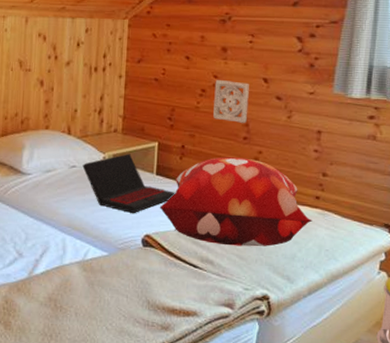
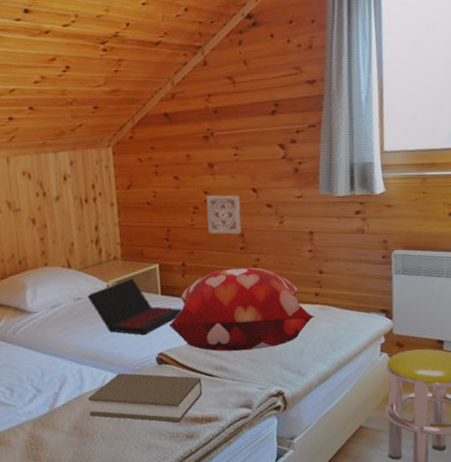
book: none [66,249,185,311] -> present [87,373,202,423]

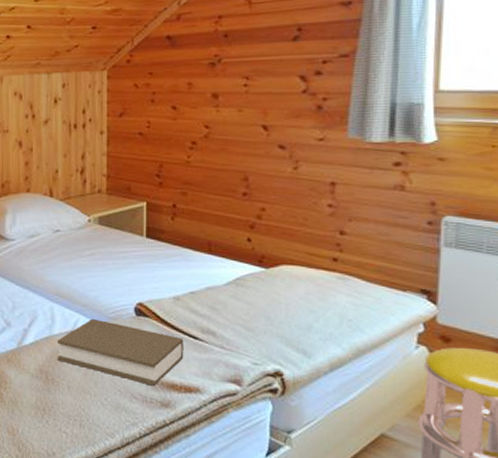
laptop: present [87,278,182,335] -> none [67,215,168,279]
decorative pillow: present [169,267,315,352] -> none [153,216,330,317]
wall ornament: present [206,194,242,235] -> none [206,129,247,178]

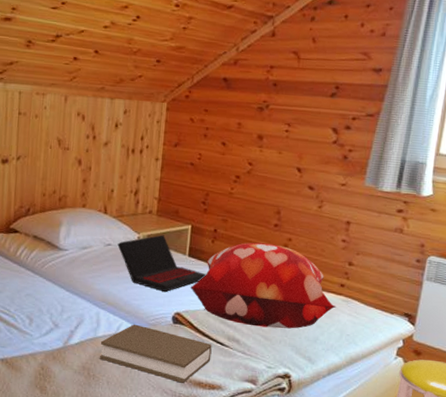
laptop: none [67,215,168,279] -> present [117,235,206,292]
decorative pillow: none [153,216,330,317] -> present [191,242,336,329]

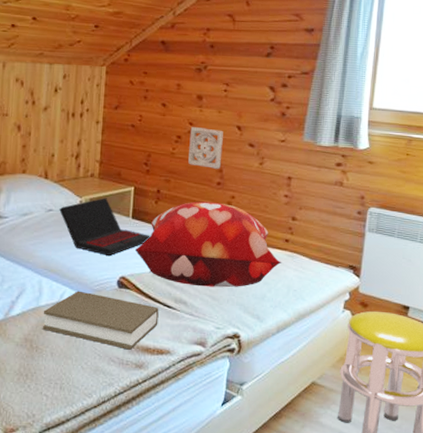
wall ornament: none [246,166,283,212] -> present [188,126,223,170]

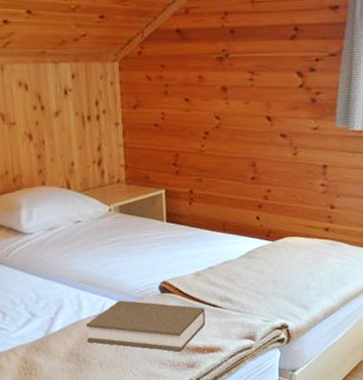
laptop: present [59,198,150,256] -> none [88,203,188,262]
decorative pillow: present [135,201,282,288] -> none [174,197,324,283]
wall ornament: present [188,126,223,170] -> none [217,120,254,164]

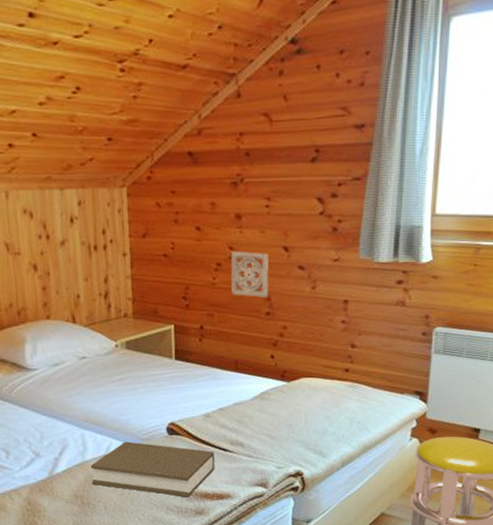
wall ornament: none [217,120,254,164] -> present [231,250,269,299]

